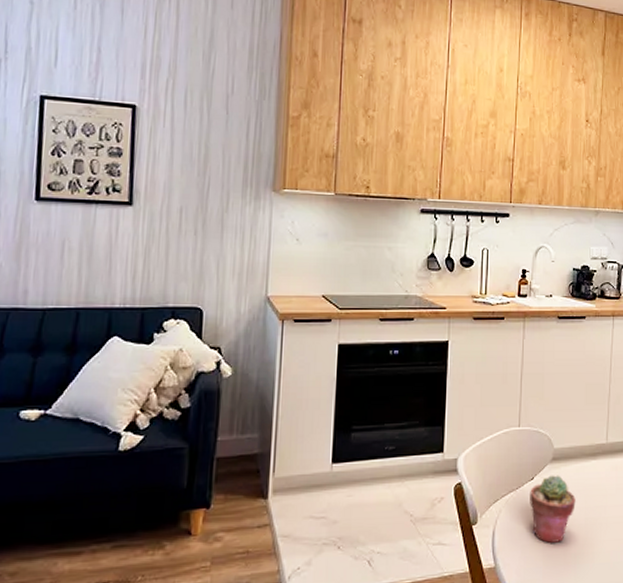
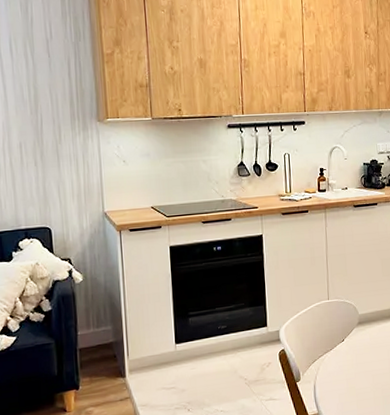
potted succulent: present [530,475,576,544] -> none [342,335,381,391]

